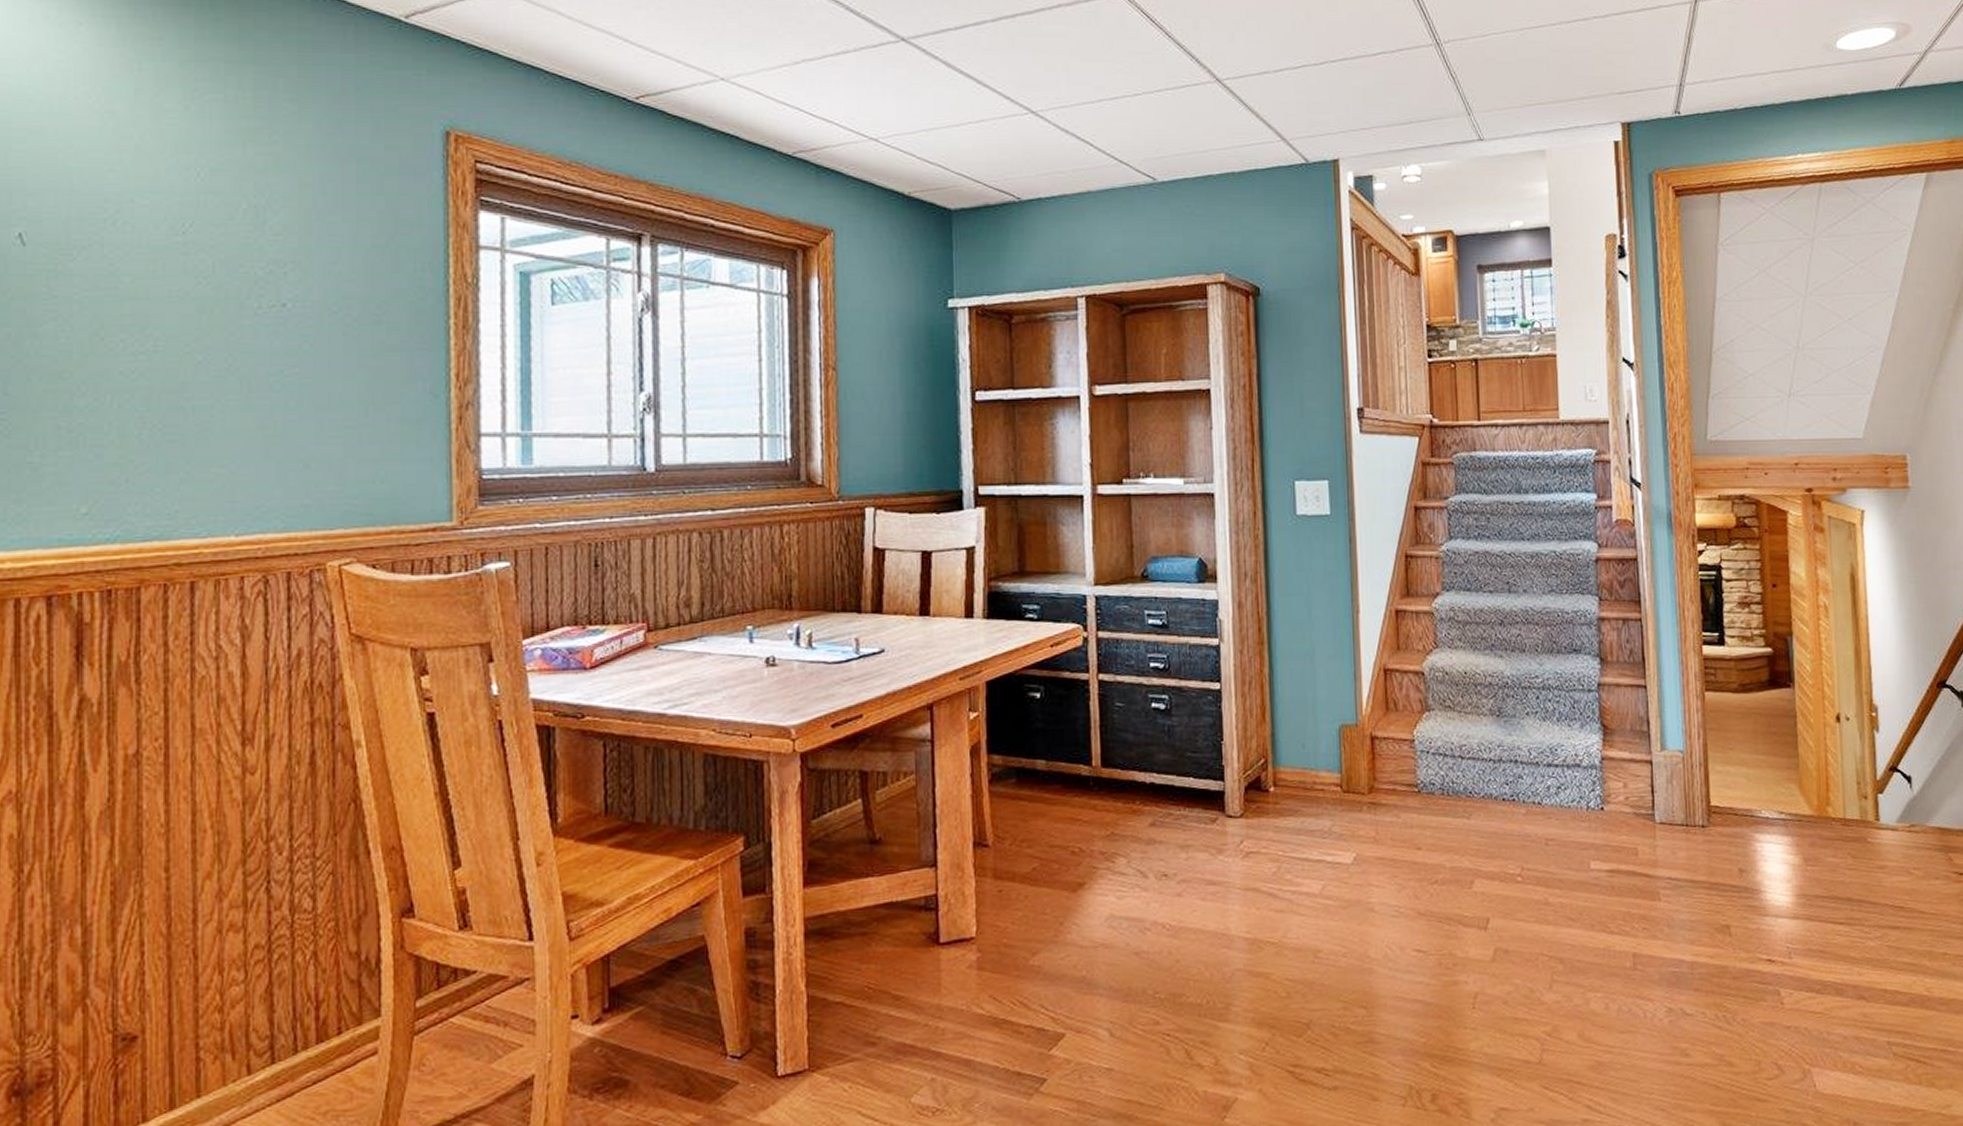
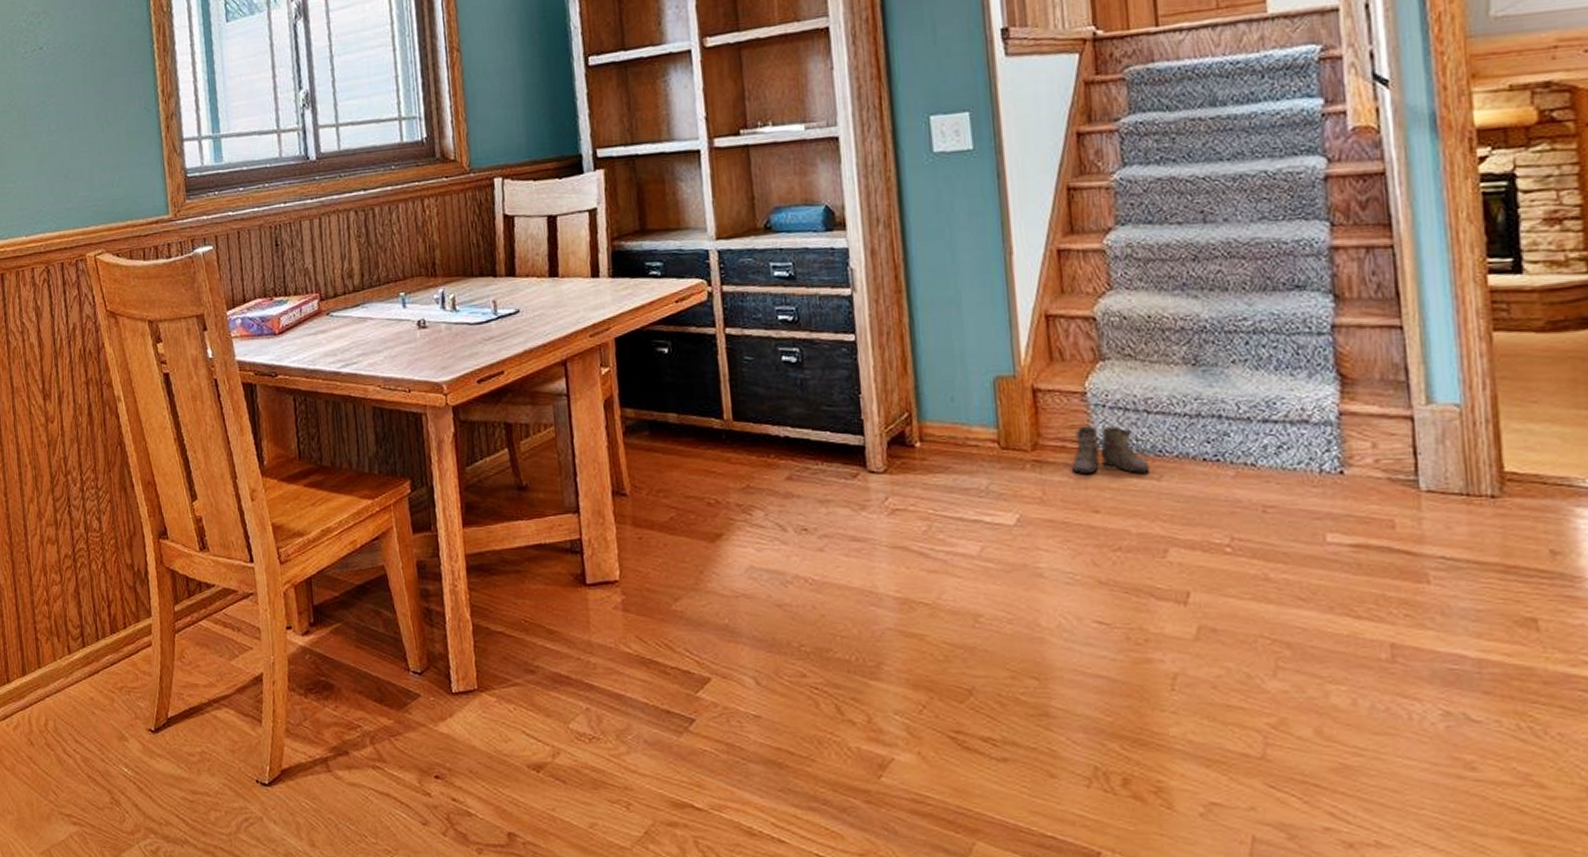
boots: none [1398,770,1462,815] -> present [1069,425,1149,475]

